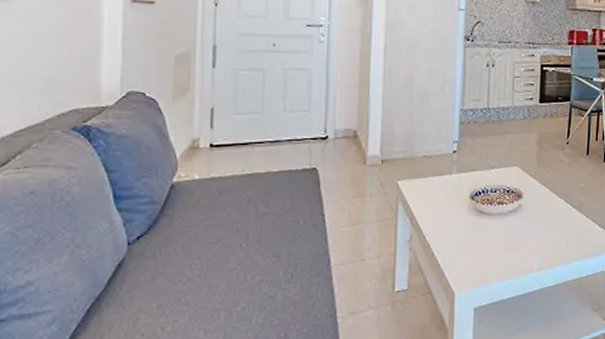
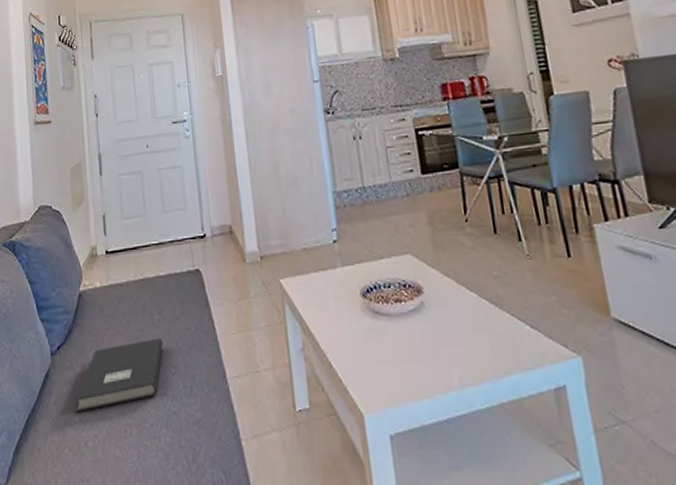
book: none [154,229,267,299] -> present [75,338,163,412]

